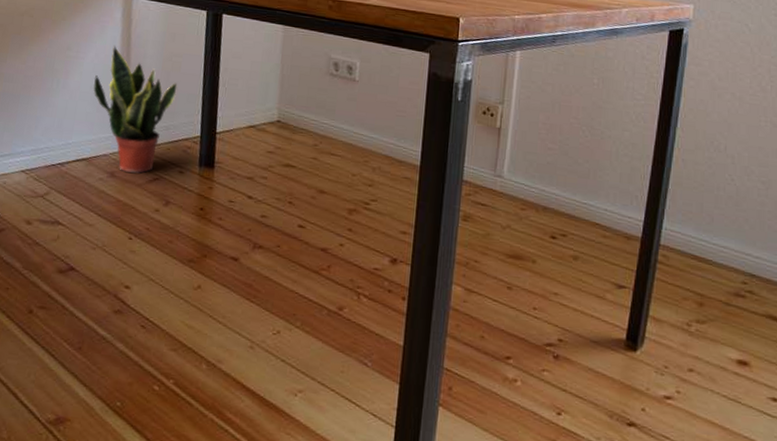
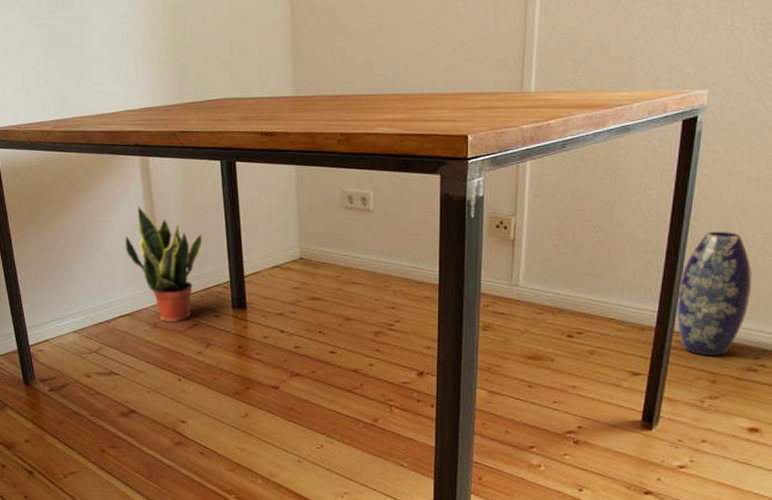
vase: none [662,144,739,277] -> present [676,231,752,356]

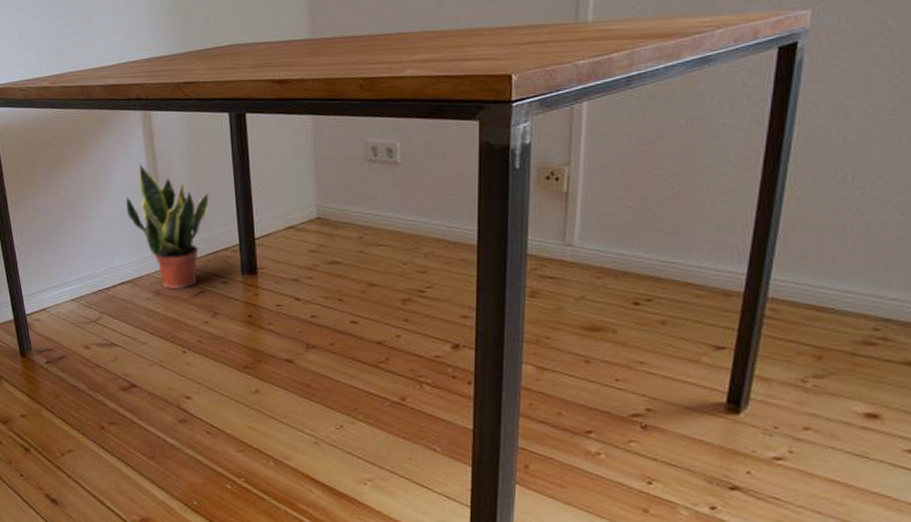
vase: present [676,231,752,356] -> none [771,177,870,327]

